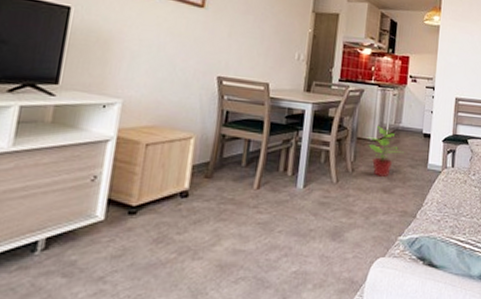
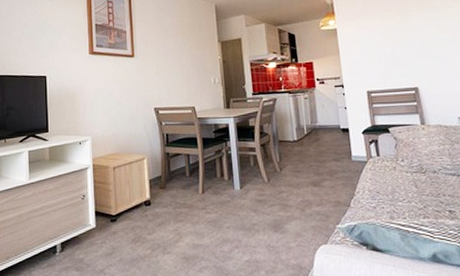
potted plant: present [368,126,404,177] -> none [288,128,325,172]

